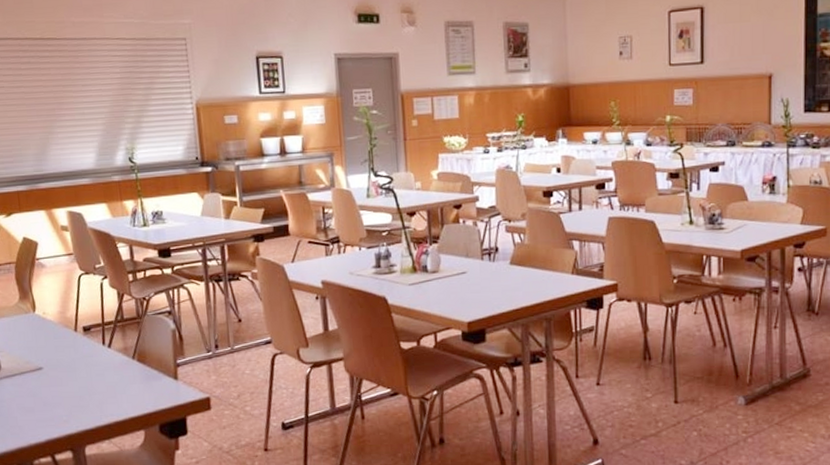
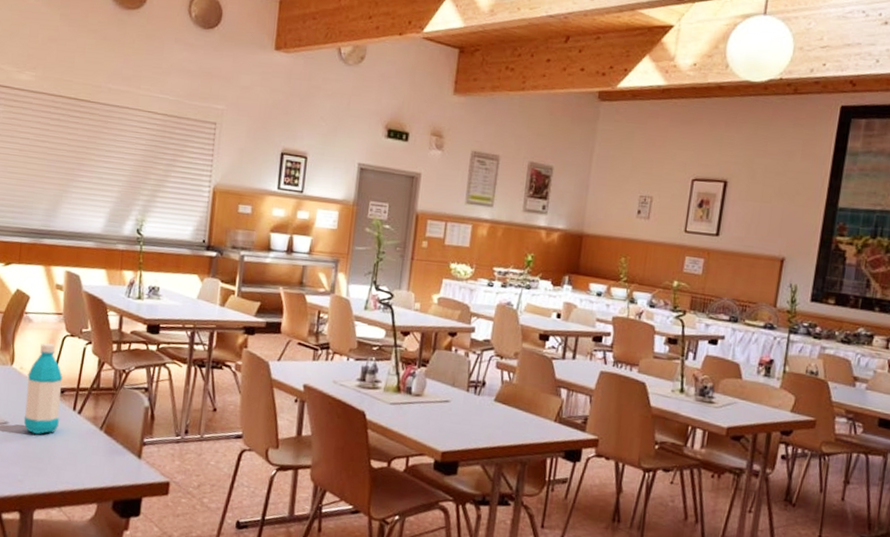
water bottle: none [51,284,92,375] -> present [23,343,63,435]

